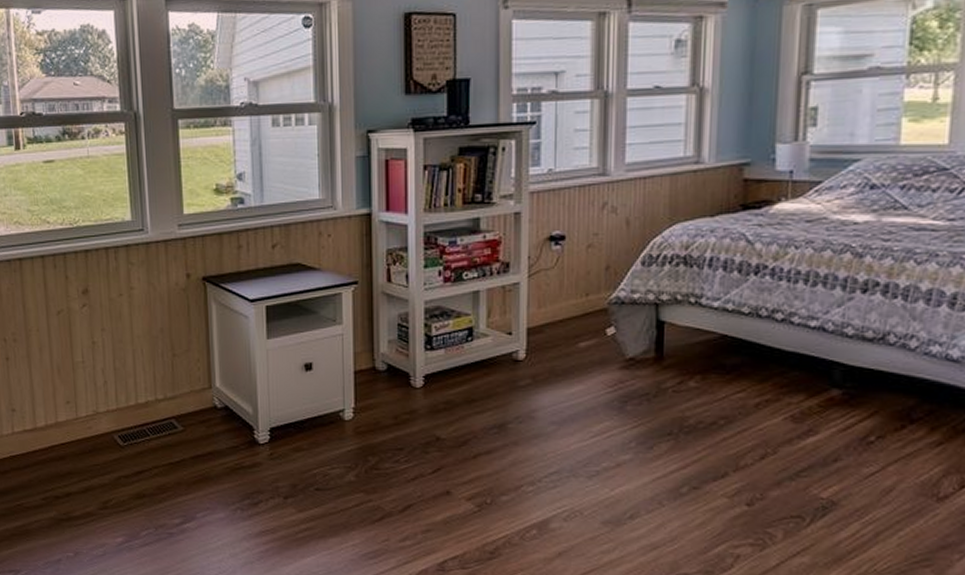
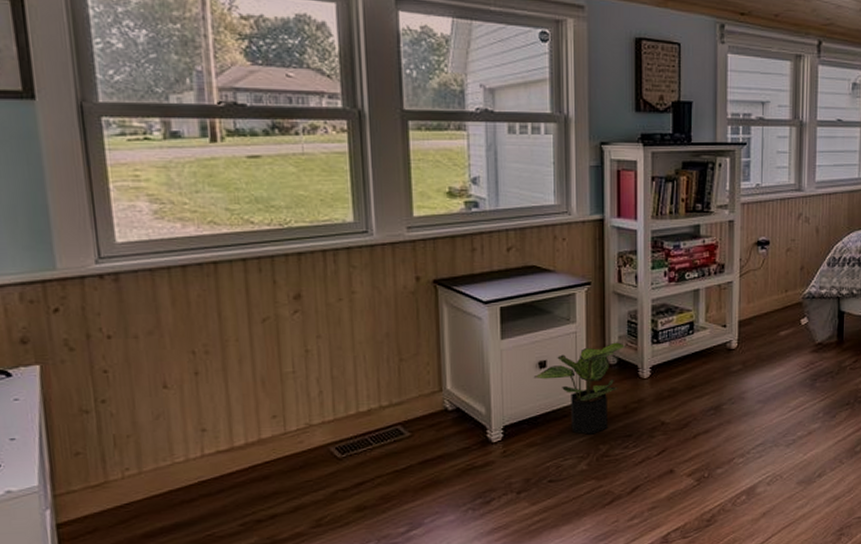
potted plant: none [299,347,398,444] -> present [533,342,628,435]

